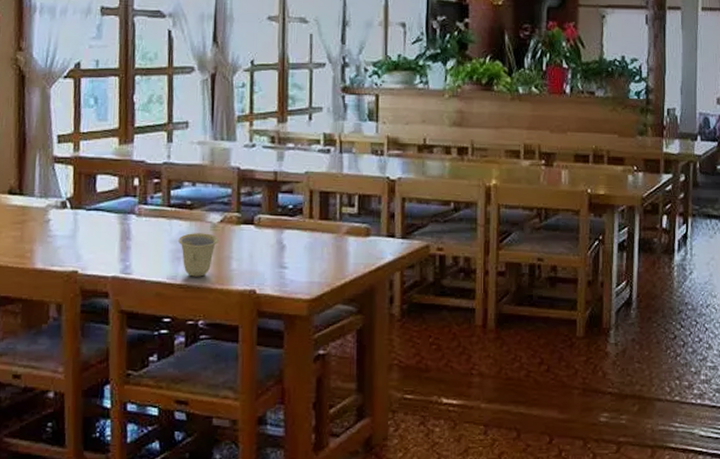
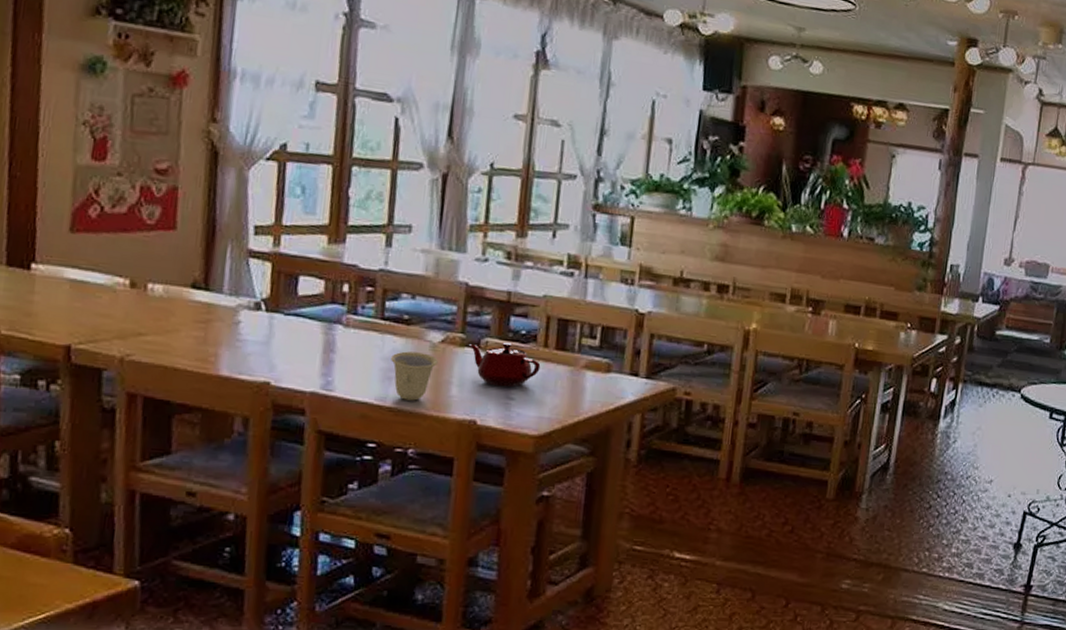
teapot: none [245,217,308,258] -> present [469,342,541,388]

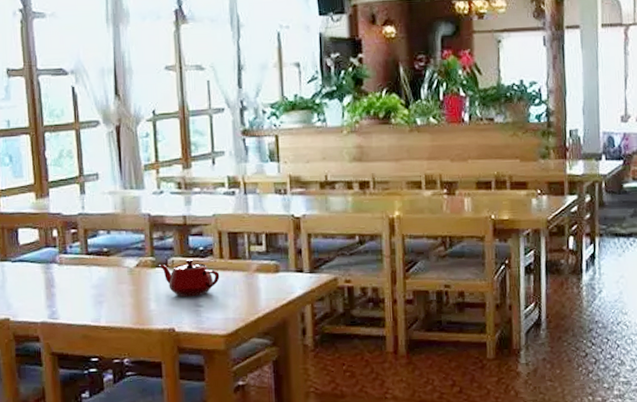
cup: present [391,351,438,401] -> none [99,277,136,319]

